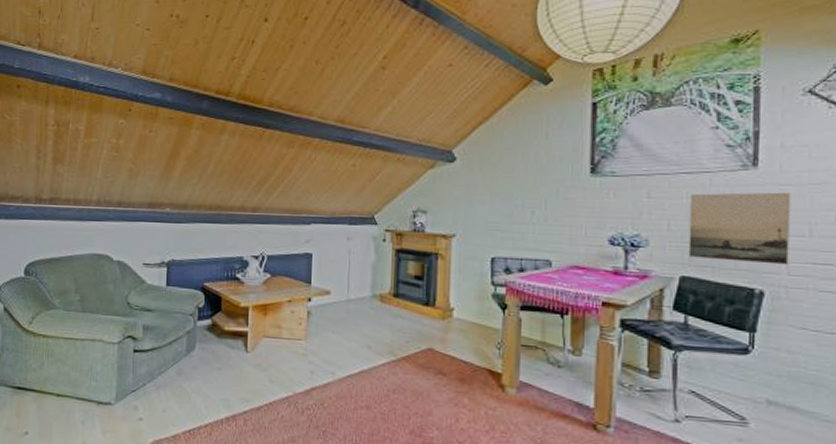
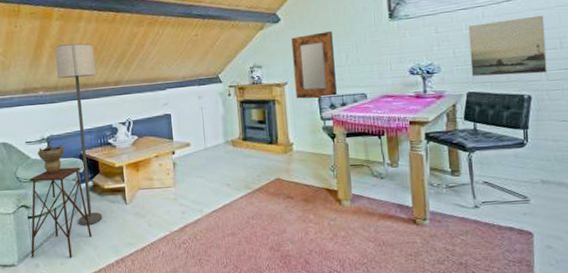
side table: none [130,299,203,406] -> present [29,167,92,258]
decorative bowl: none [154,271,186,305] -> present [37,145,65,175]
lamp: none [189,158,235,371] -> present [55,43,103,226]
home mirror: none [464,180,517,259] -> present [291,31,337,99]

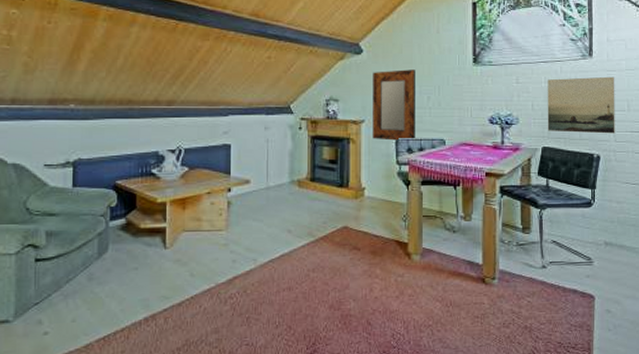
side table: present [29,167,92,258] -> none [32,200,117,313]
decorative bowl: present [37,145,65,175] -> none [57,171,95,207]
lamp: present [55,43,103,226] -> none [96,51,147,274]

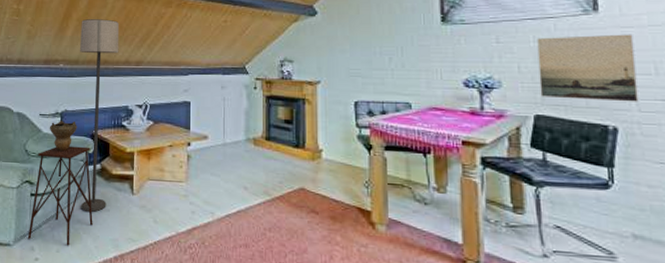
side table: none [32,200,117,313] -> present [27,146,93,246]
decorative bowl: none [57,171,95,207] -> present [49,121,77,152]
lamp: none [96,51,147,274] -> present [80,19,120,213]
home mirror: present [373,70,415,141] -> none [328,30,376,103]

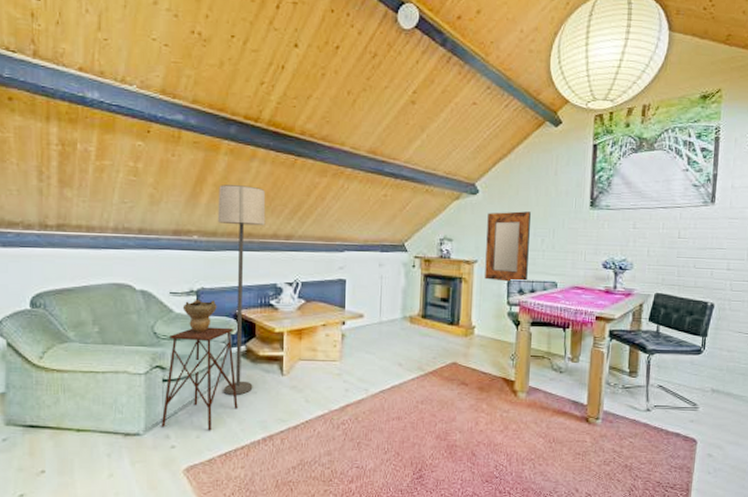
home mirror: none [328,30,376,103] -> present [485,211,531,282]
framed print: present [537,34,639,102] -> none [662,224,737,283]

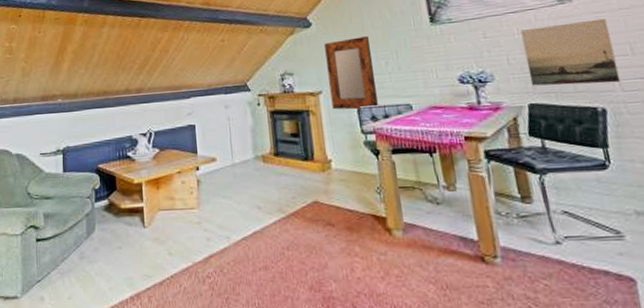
side table: present [161,327,238,431] -> none [36,182,105,291]
decorative bowl: present [182,300,217,333] -> none [51,157,81,191]
lamp: present [218,185,266,396] -> none [77,49,118,253]
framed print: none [662,224,737,283] -> present [520,18,621,86]

